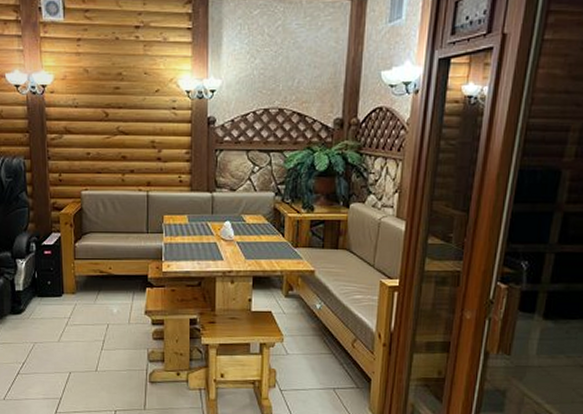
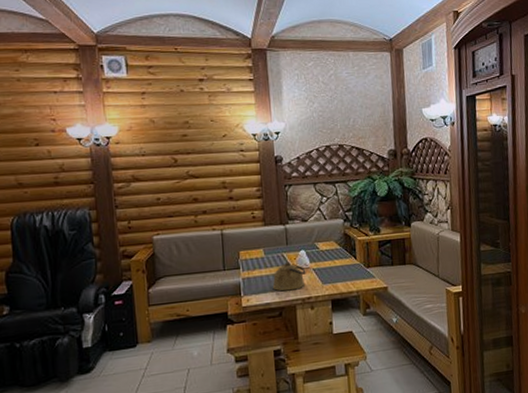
kettle: none [194,231,229,262] -> present [272,261,306,291]

